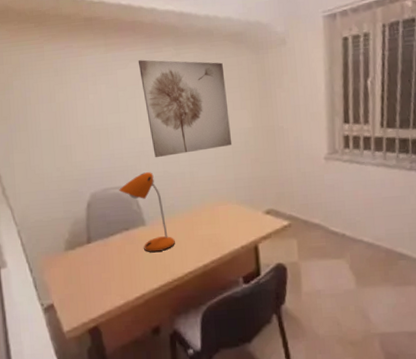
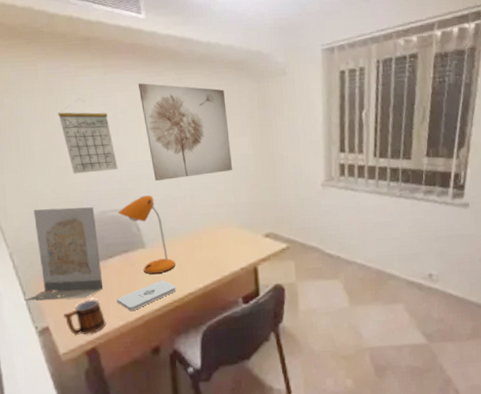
picture frame: none [31,185,104,279] -> present [24,207,103,302]
calendar: none [63,78,119,152] -> present [58,99,118,174]
mug: none [67,277,108,314] -> present [63,299,106,336]
notepad: none [118,258,176,290] -> present [117,279,176,312]

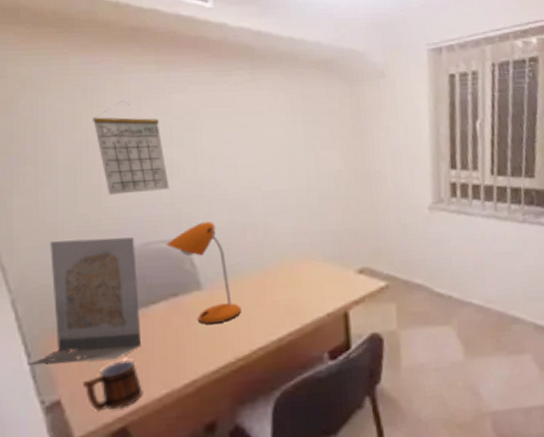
notepad: present [117,279,176,312] -> none [159,331,241,376]
wall art: present [137,83,233,182] -> none [200,83,319,205]

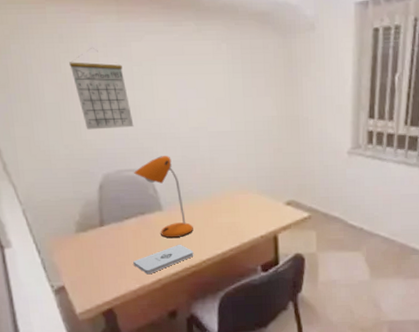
picture frame: present [28,237,140,366] -> none [39,165,119,260]
mug: present [82,360,143,412] -> none [79,261,123,296]
notepad: none [159,331,241,376] -> present [133,244,194,275]

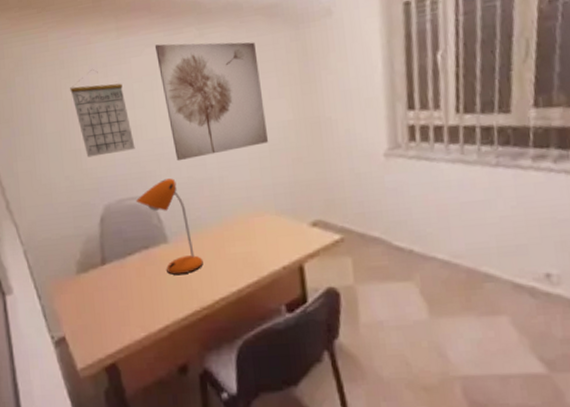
notepad: present [133,244,194,275] -> none [137,281,205,321]
wall art: none [154,33,255,142] -> present [154,41,269,162]

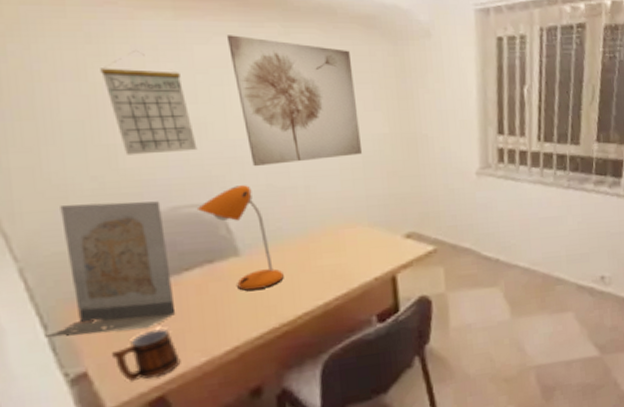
picture frame: none [39,195,122,307] -> present [45,201,175,339]
mug: none [80,305,127,349] -> present [111,328,181,382]

